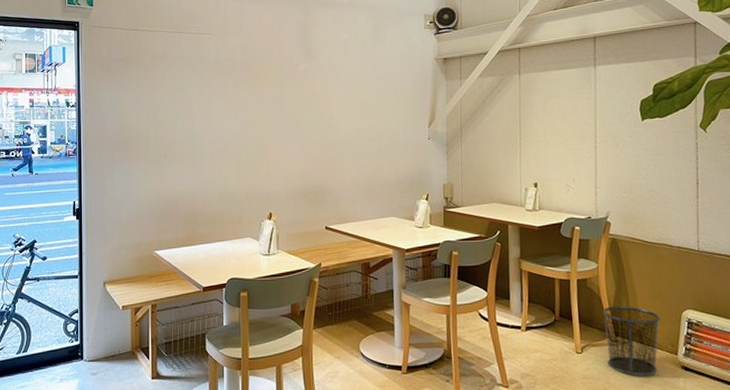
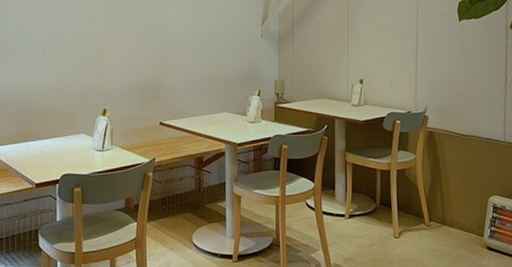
waste bin: present [602,306,661,376] -> none [419,193,470,257]

